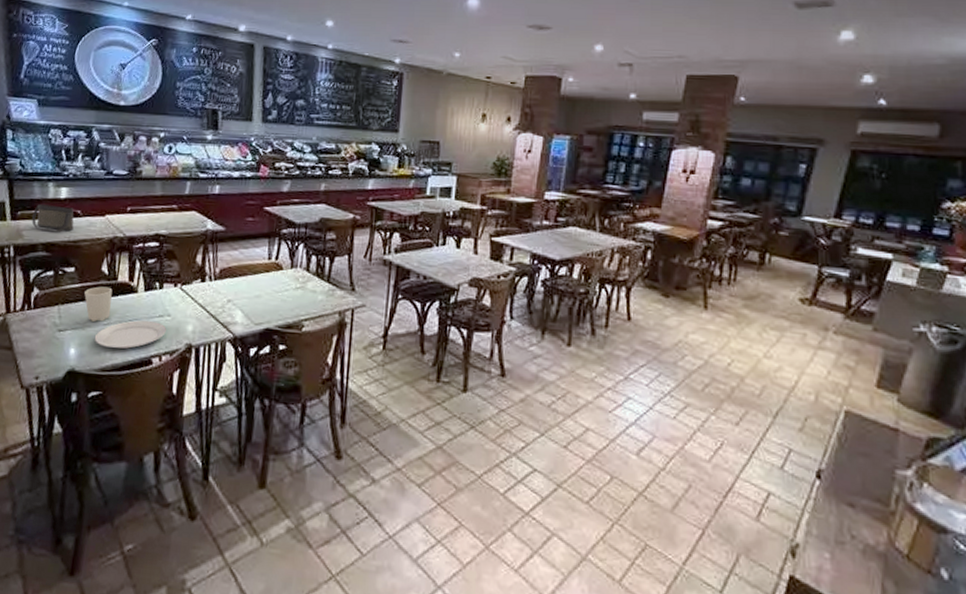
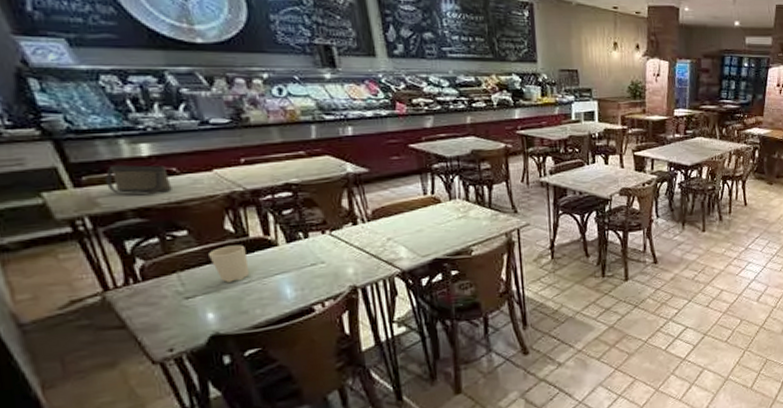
plate: present [94,320,166,350] -> none [235,270,323,305]

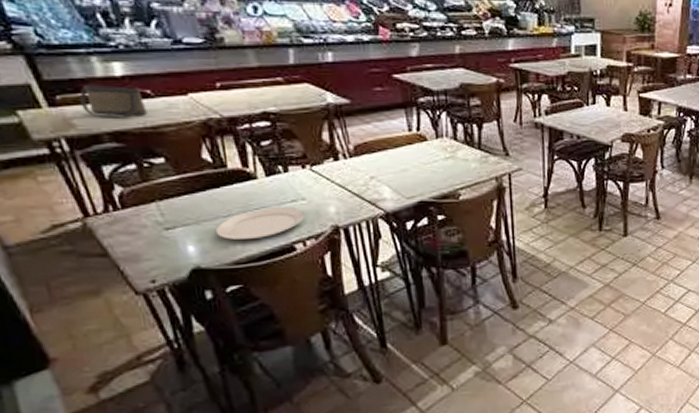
cup: present [209,245,250,284] -> none [187,176,230,216]
plate: none [235,270,323,305] -> present [215,207,304,240]

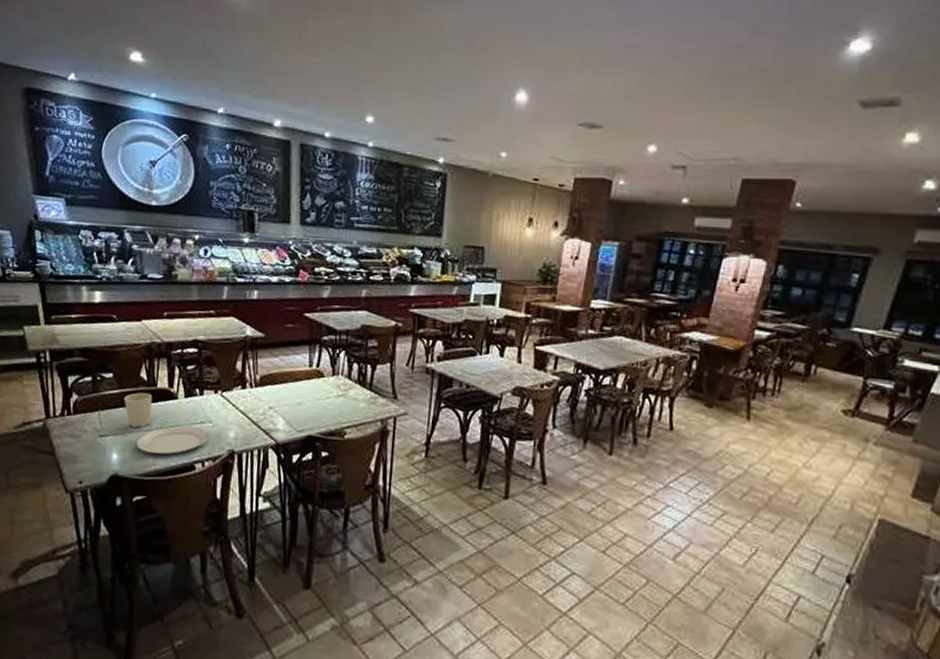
handbag: present [78,85,147,118] -> none [65,309,110,338]
cup: none [187,176,230,216] -> present [124,392,152,429]

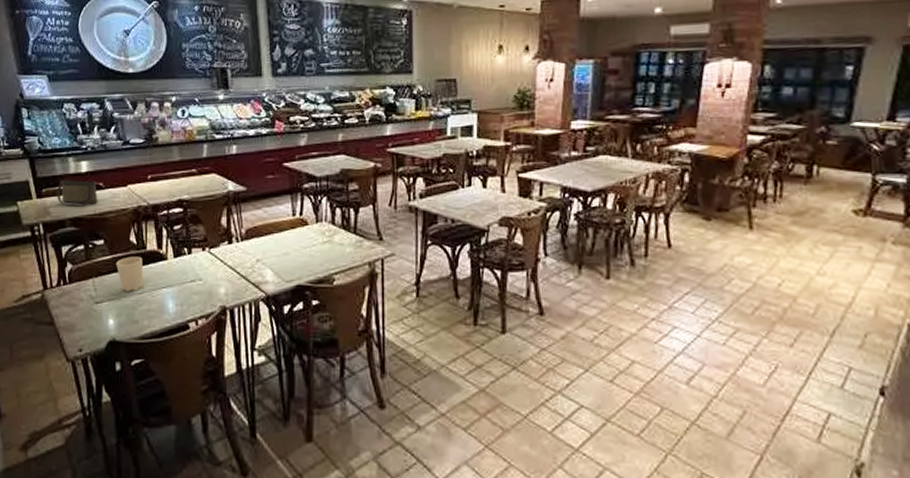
handbag: none [65,309,110,338] -> present [56,180,98,207]
plate: present [136,426,208,455] -> none [130,287,199,317]

